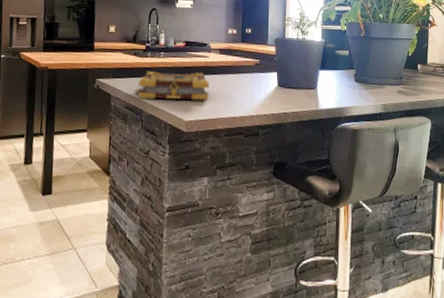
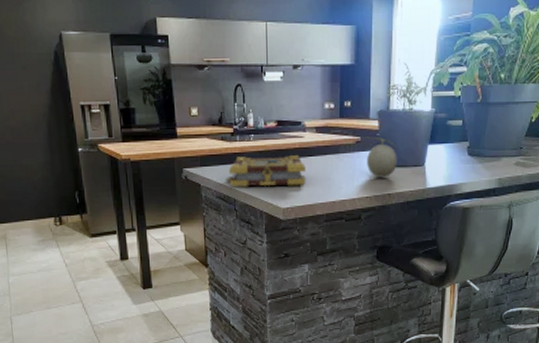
fruit: none [263,60,292,98] -> present [365,137,397,178]

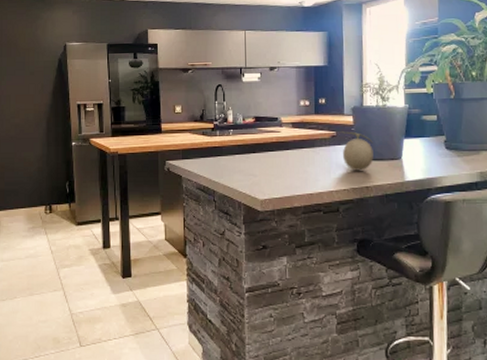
book: present [226,155,306,187] -> none [206,149,283,179]

